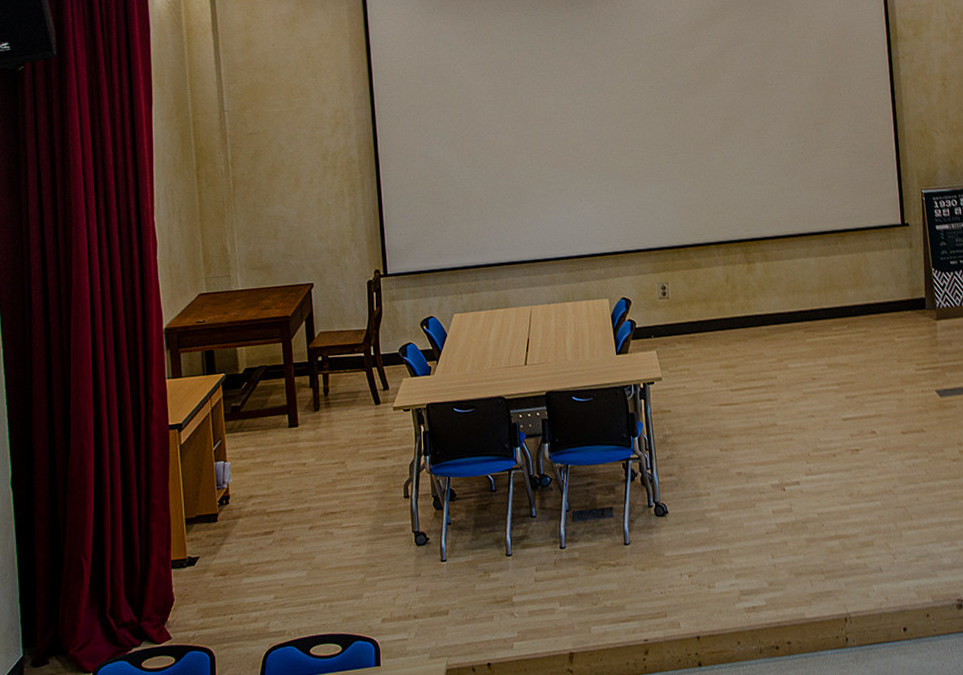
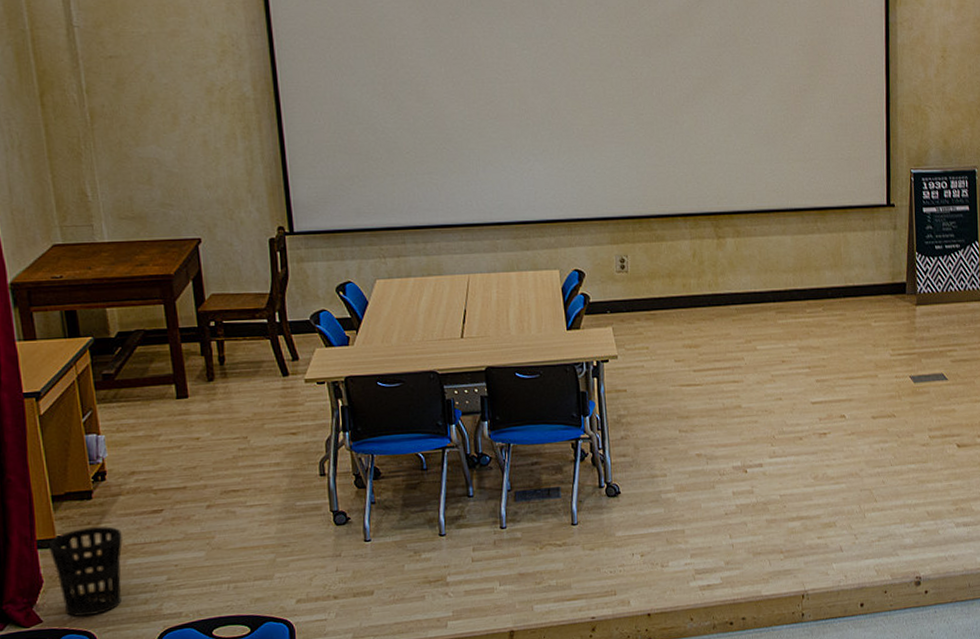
wastebasket: none [180,547,240,634] -> present [48,526,123,616]

